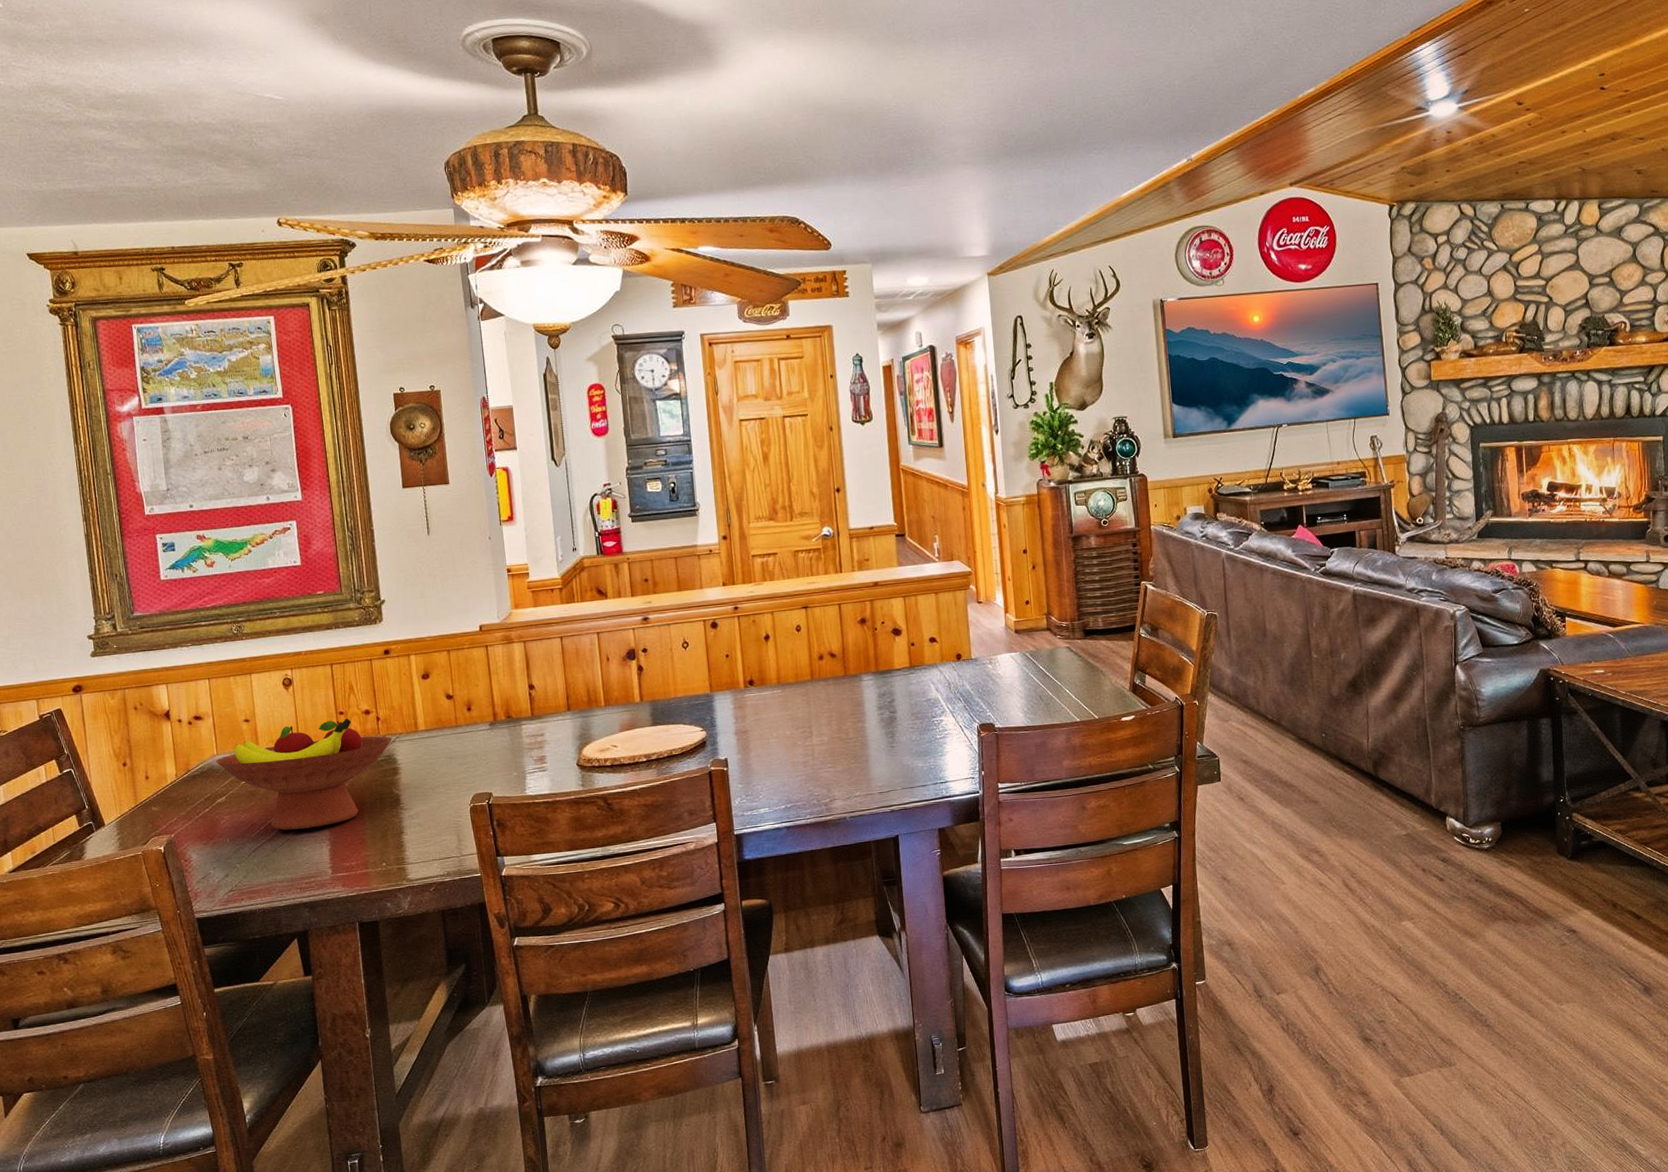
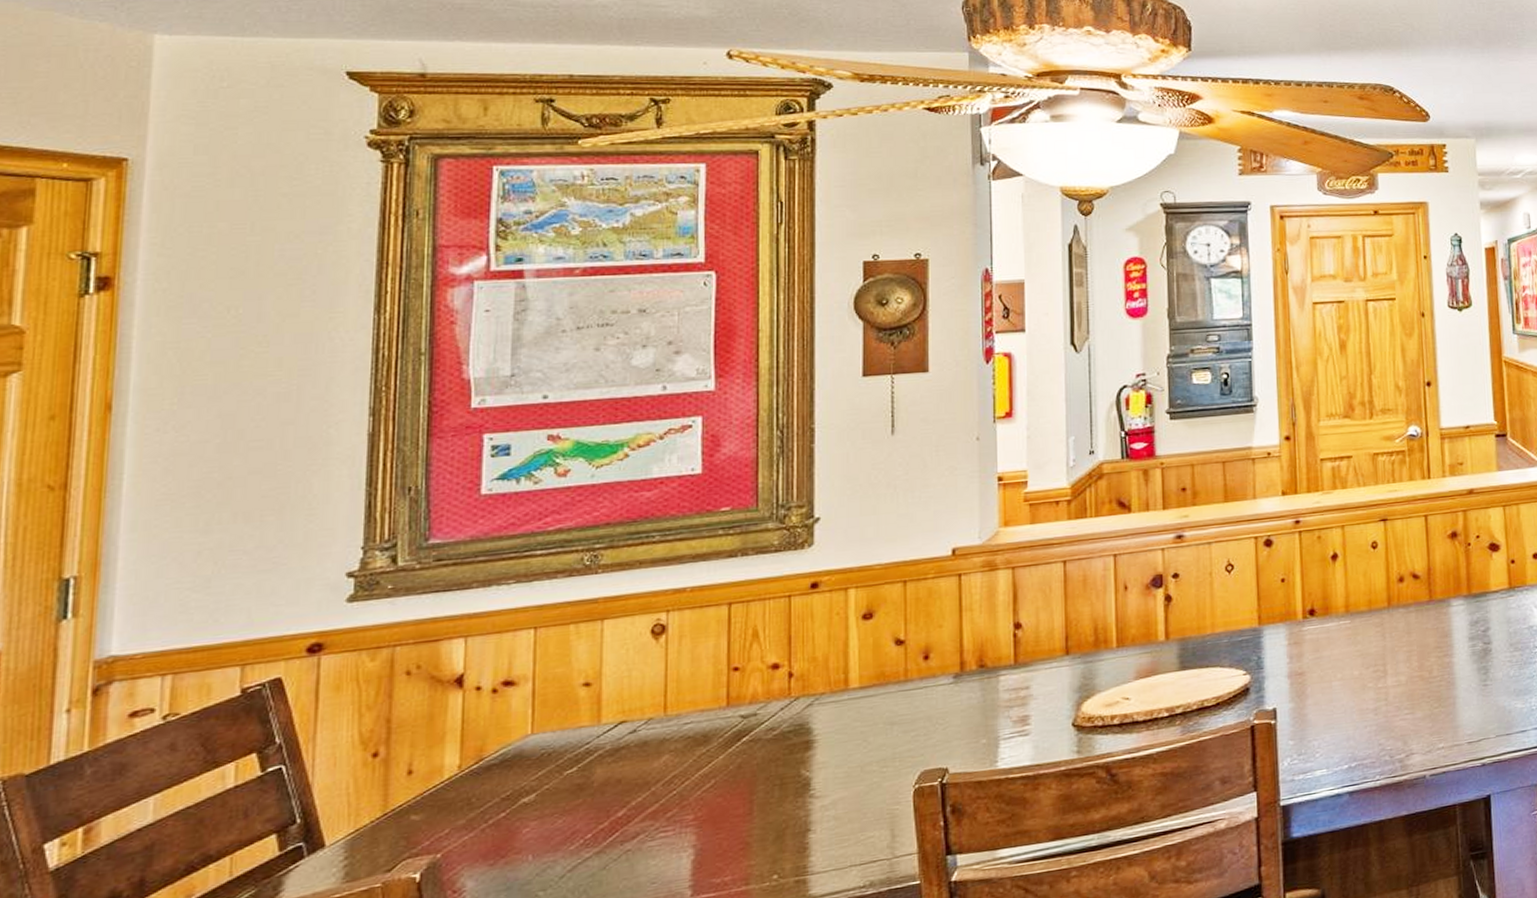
fruit bowl: present [215,718,392,830] -> none [527,675,809,838]

